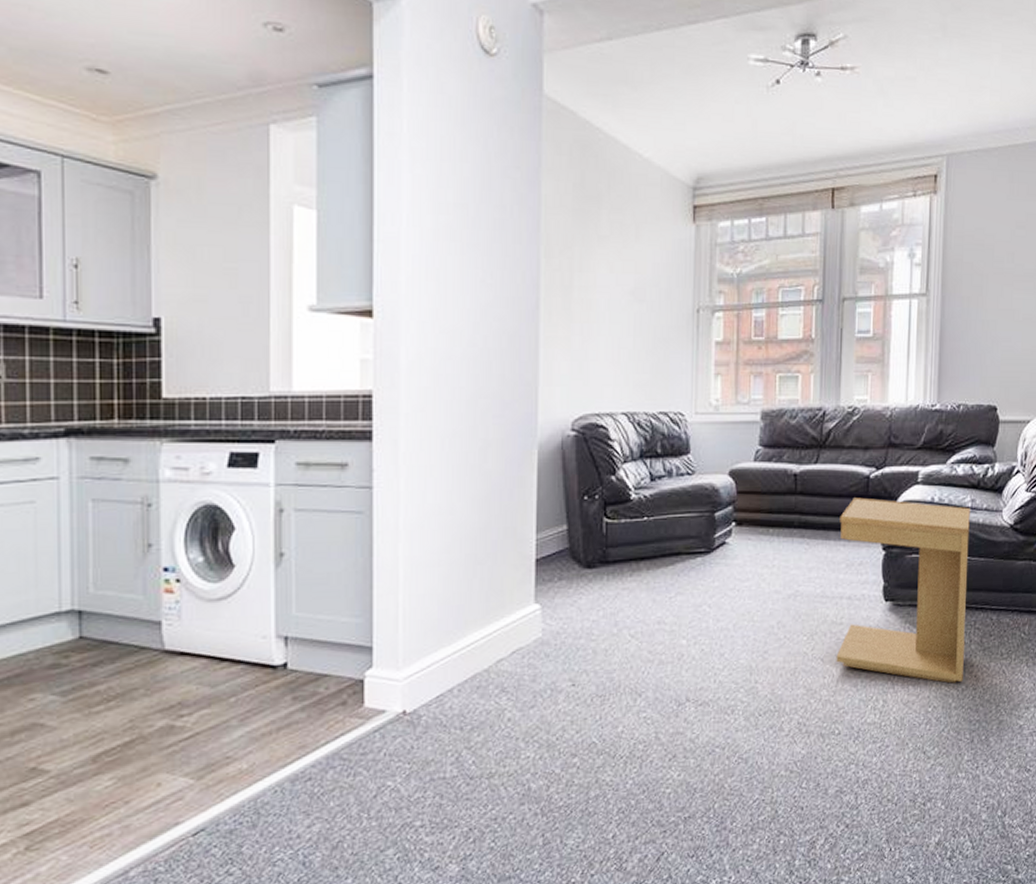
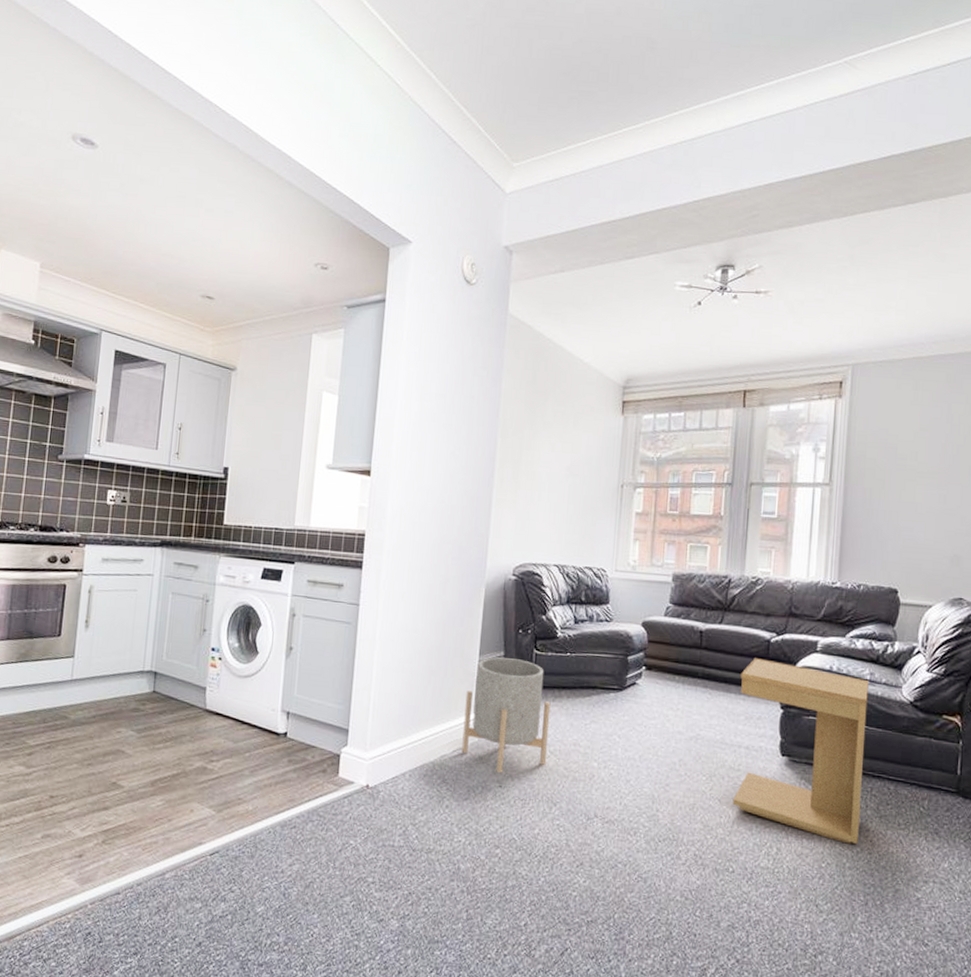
planter: none [522,531,628,669] -> present [461,657,551,773]

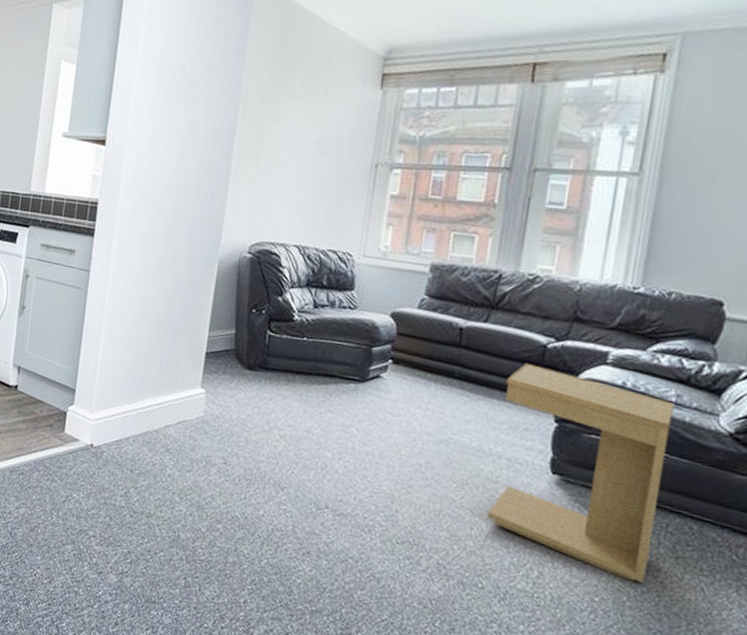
planter: present [461,657,551,773] -> none [186,334,283,450]

